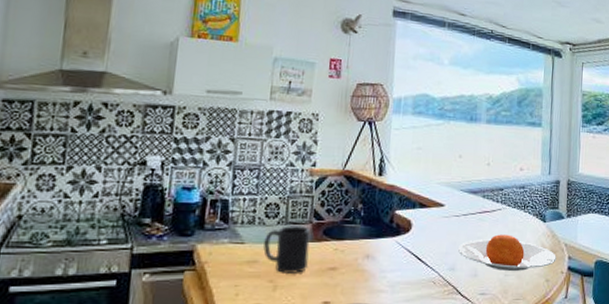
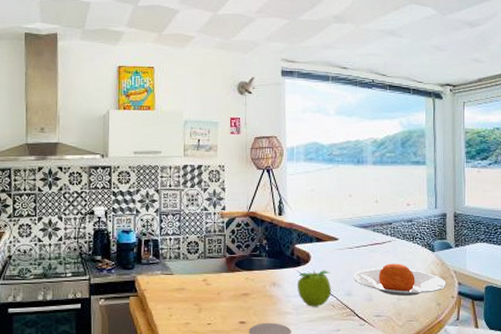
mug: present [263,224,310,275] -> none [188,258,225,299]
fruit: none [394,240,434,284] -> present [297,270,331,307]

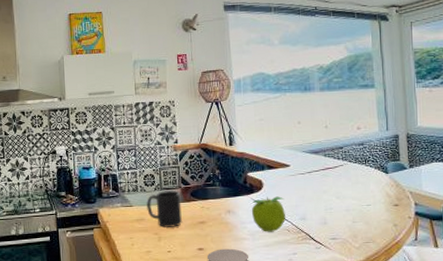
mug: none [188,258,225,299] -> present [147,190,182,229]
plate: present [353,263,446,296] -> none [307,187,402,218]

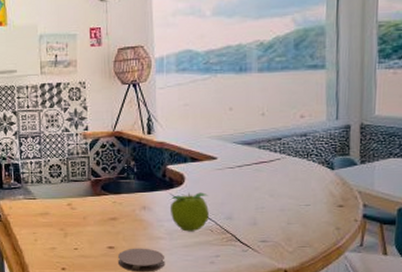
mug: present [147,190,182,229] -> none [52,182,91,224]

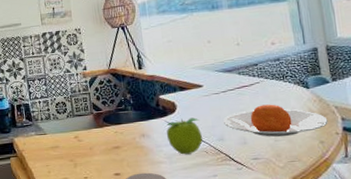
plate: none [235,184,348,219] -> present [223,104,328,137]

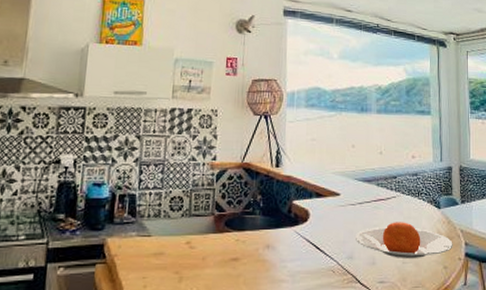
fruit: present [166,117,203,155] -> none [293,230,332,273]

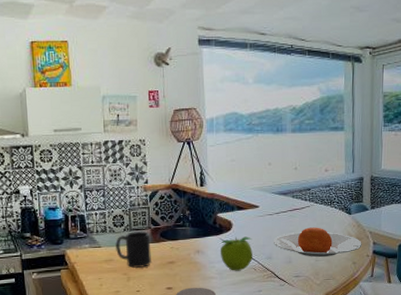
mug: none [169,217,213,266] -> present [116,230,151,269]
fruit: none [293,230,332,273] -> present [220,236,252,271]

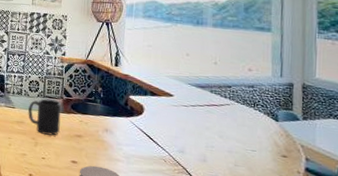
fruit: present [220,236,252,271] -> none [129,122,164,159]
plate: present [274,227,362,257] -> none [187,127,292,164]

